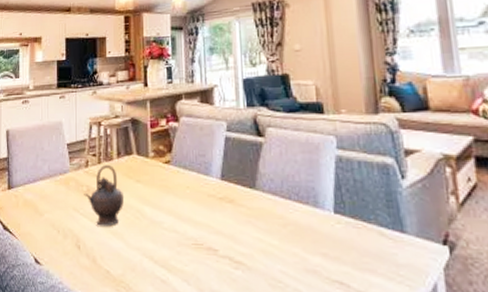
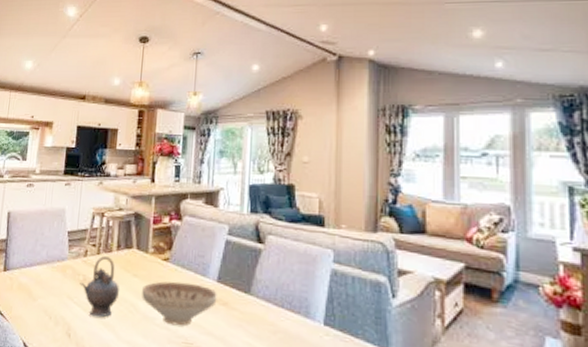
decorative bowl: none [147,183,223,228] -> present [142,281,217,326]

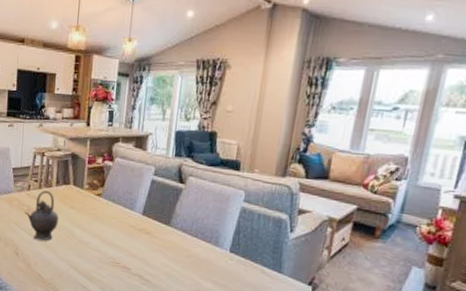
decorative bowl: present [142,281,217,326] -> none [78,213,142,249]

